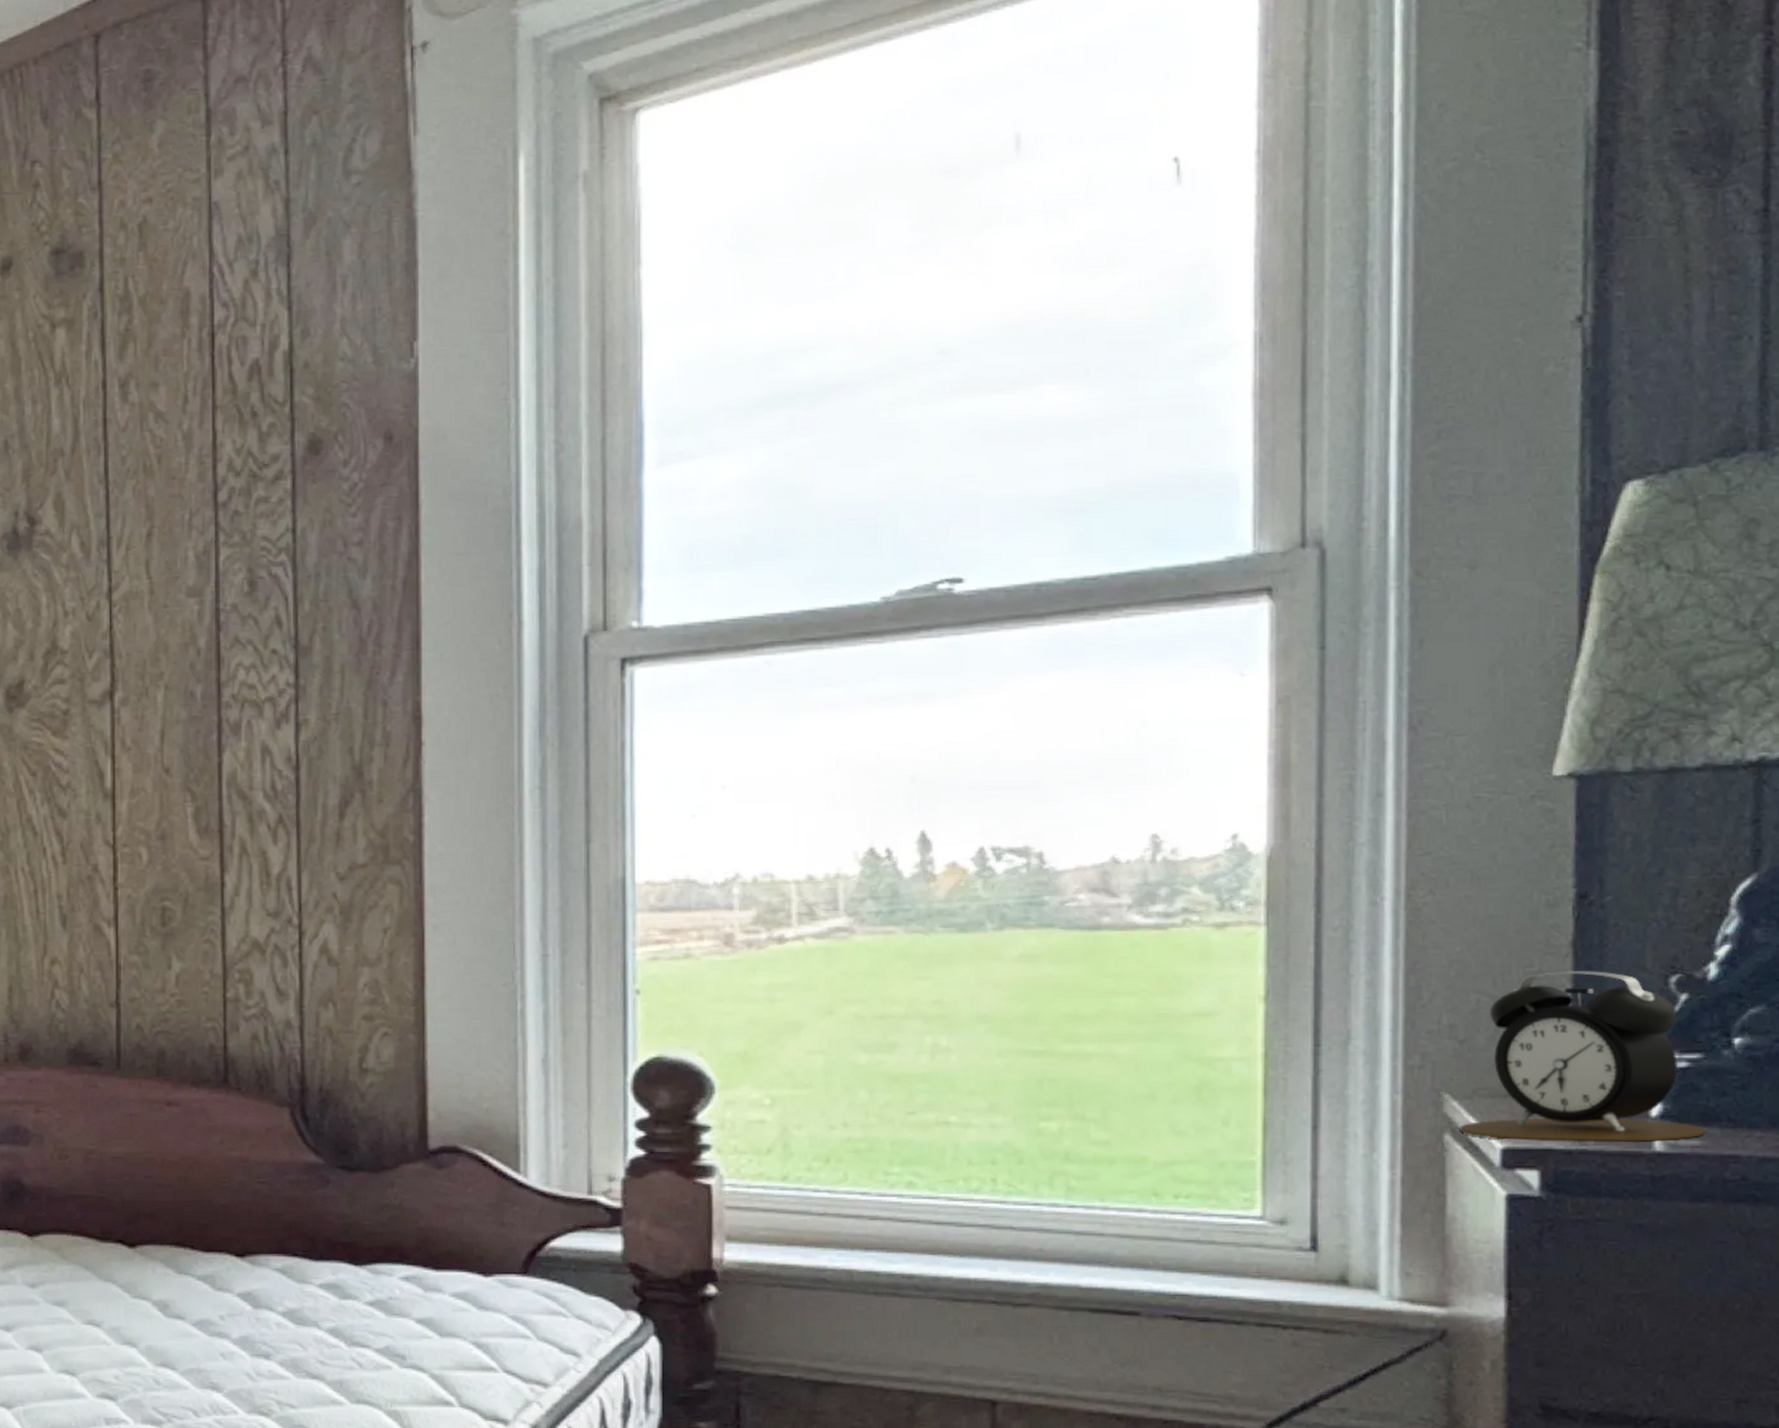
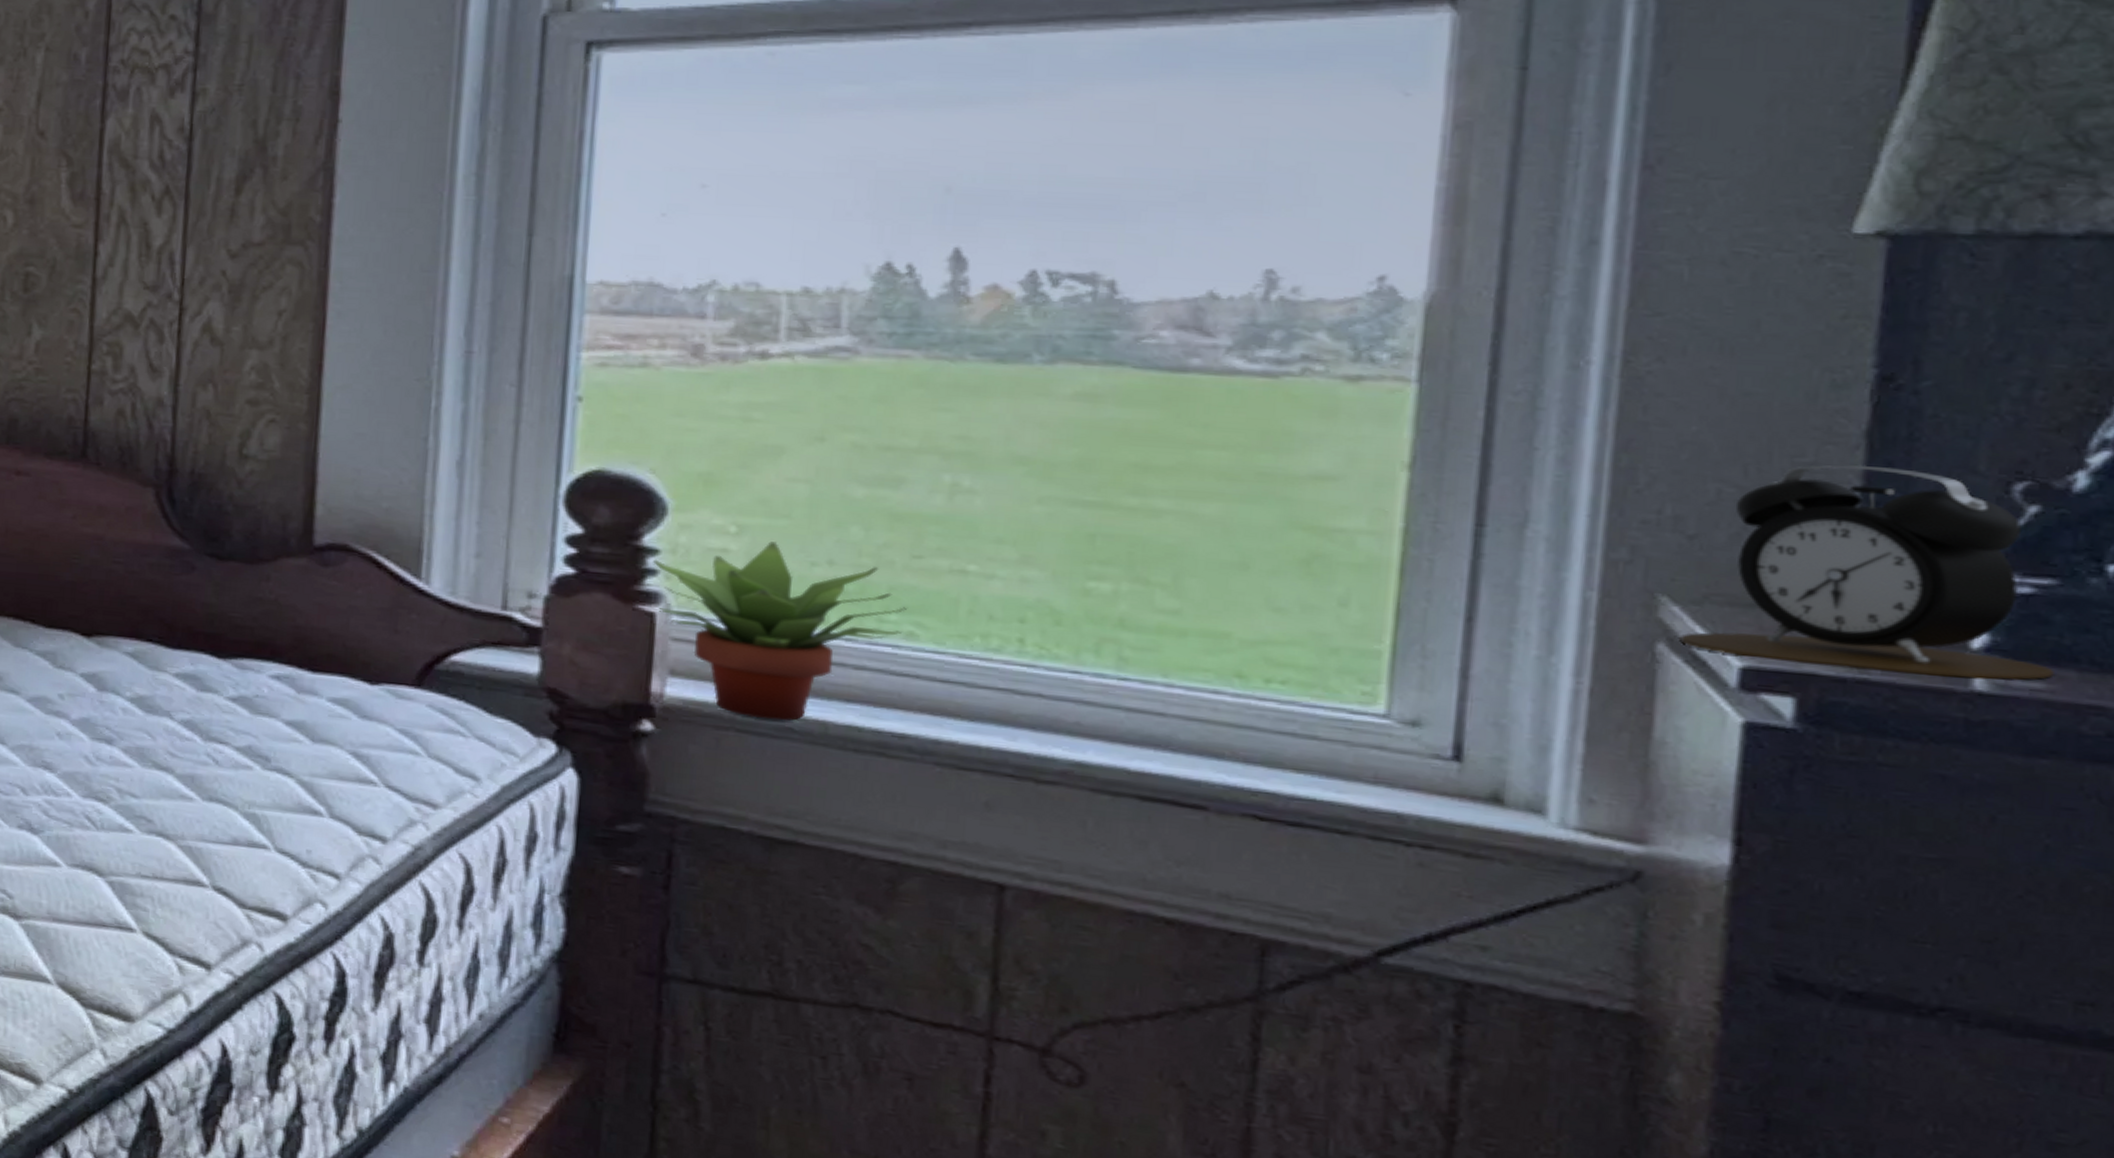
succulent plant: none [705,1110,907,1273] -> present [652,541,908,721]

